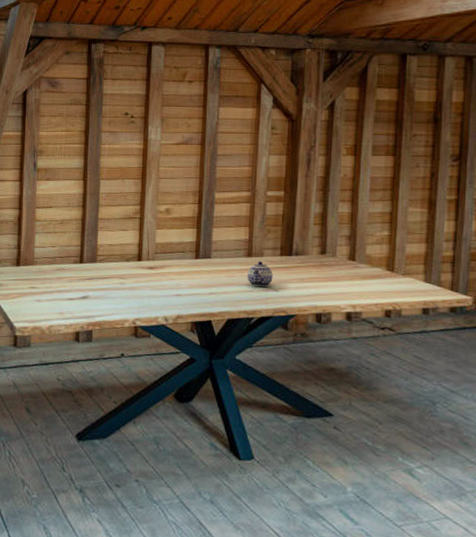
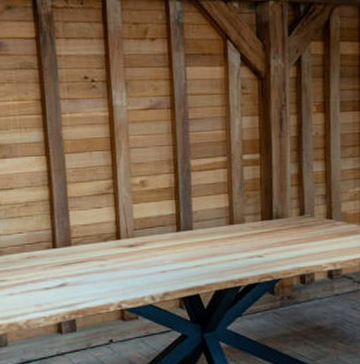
teapot: present [247,261,273,287] -> none [230,228,256,255]

